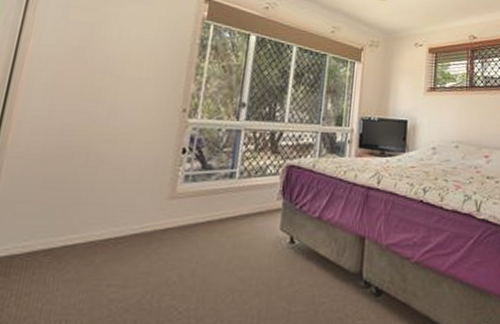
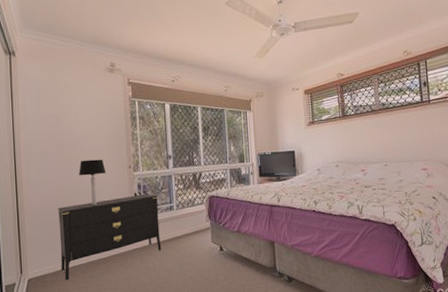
dresser: none [42,150,216,267] -> present [58,193,162,281]
table lamp: none [106,91,149,159] -> present [79,159,106,206]

